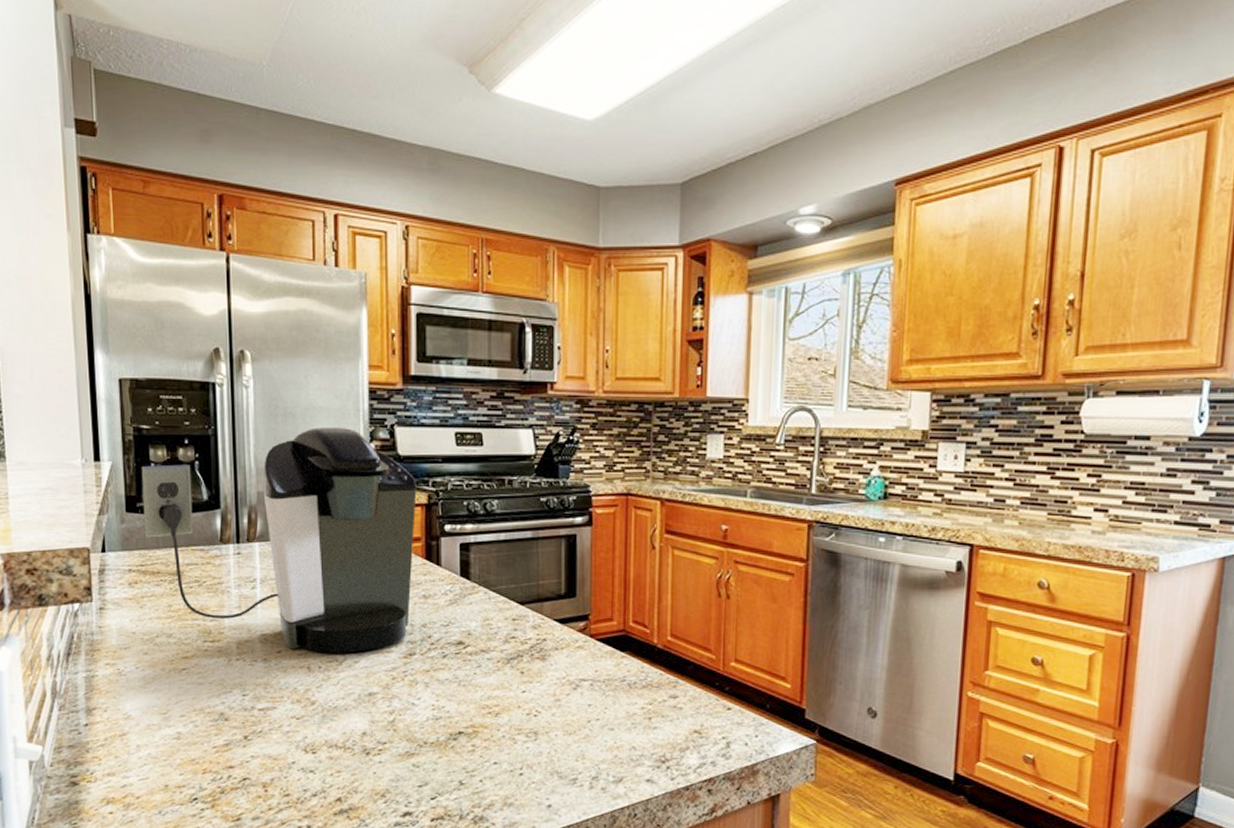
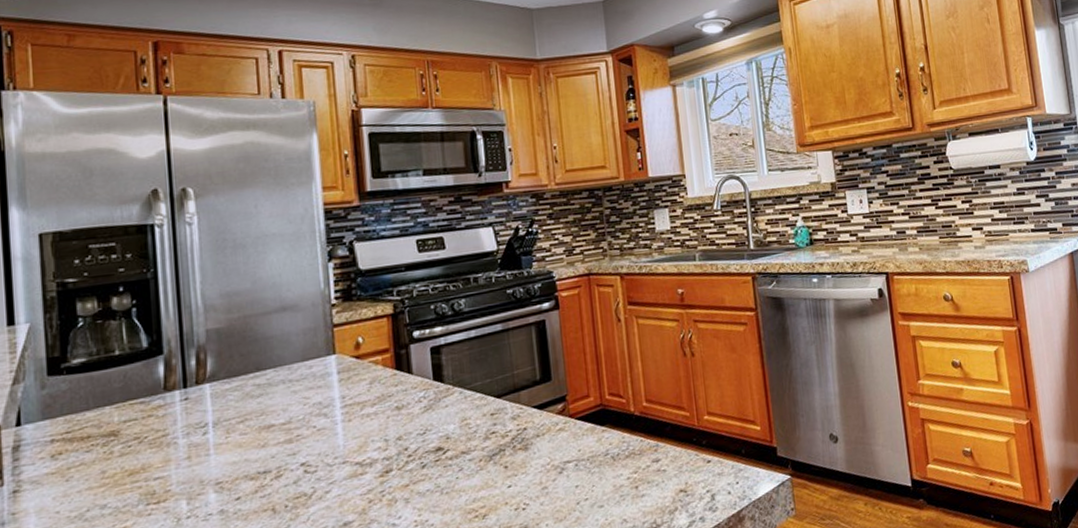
coffee maker: present [141,426,417,653] -> none [66,250,383,493]

